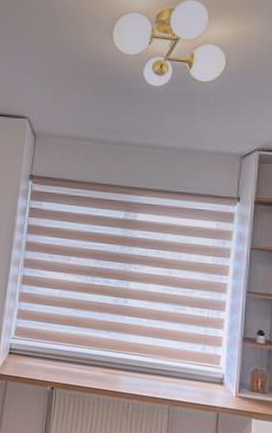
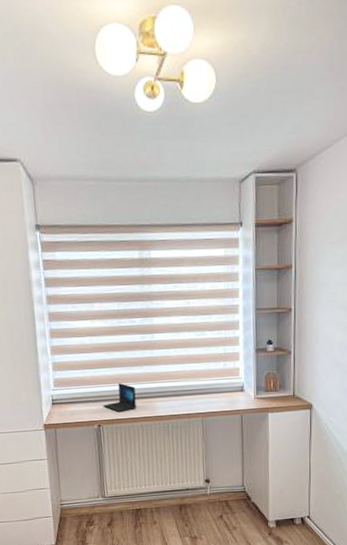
laptop: none [60,345,98,378] -> present [103,383,136,413]

